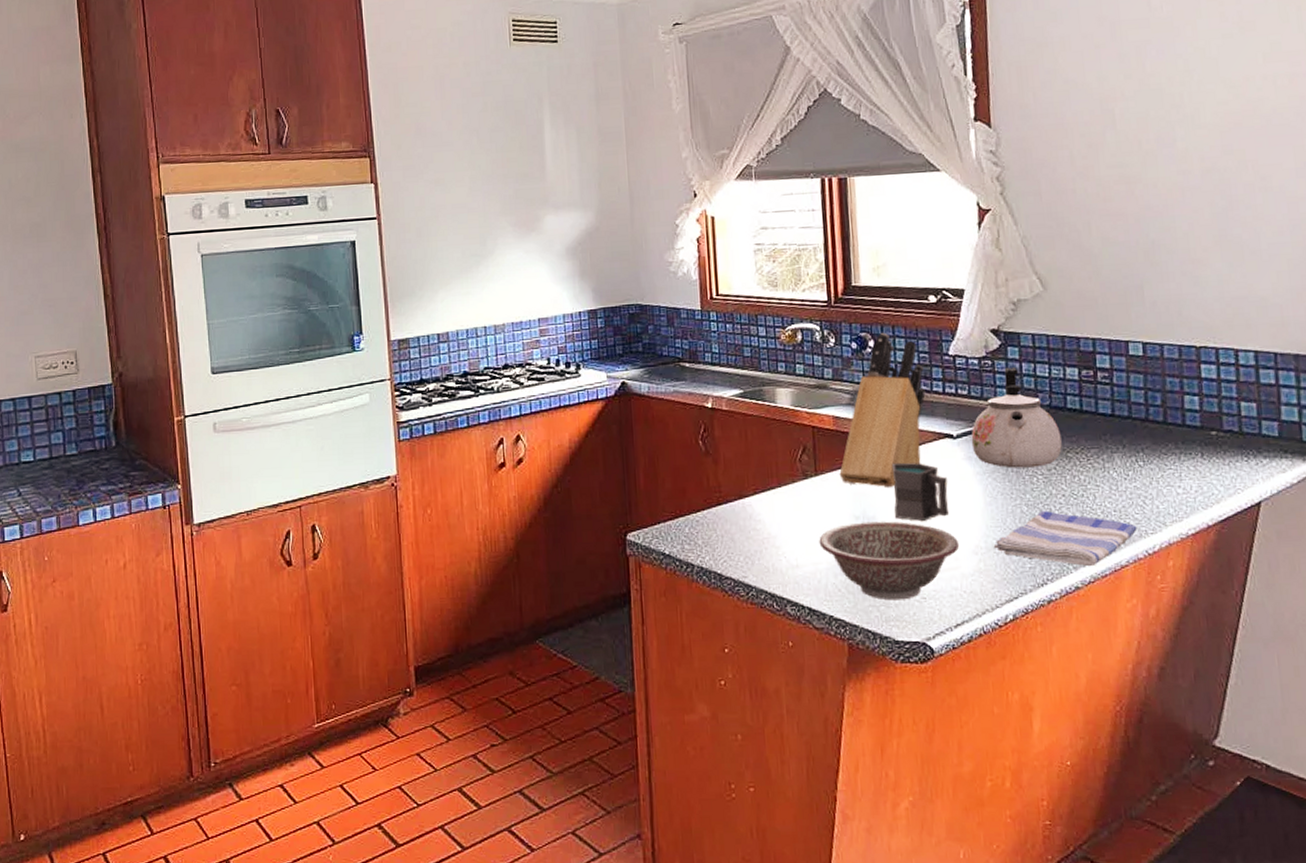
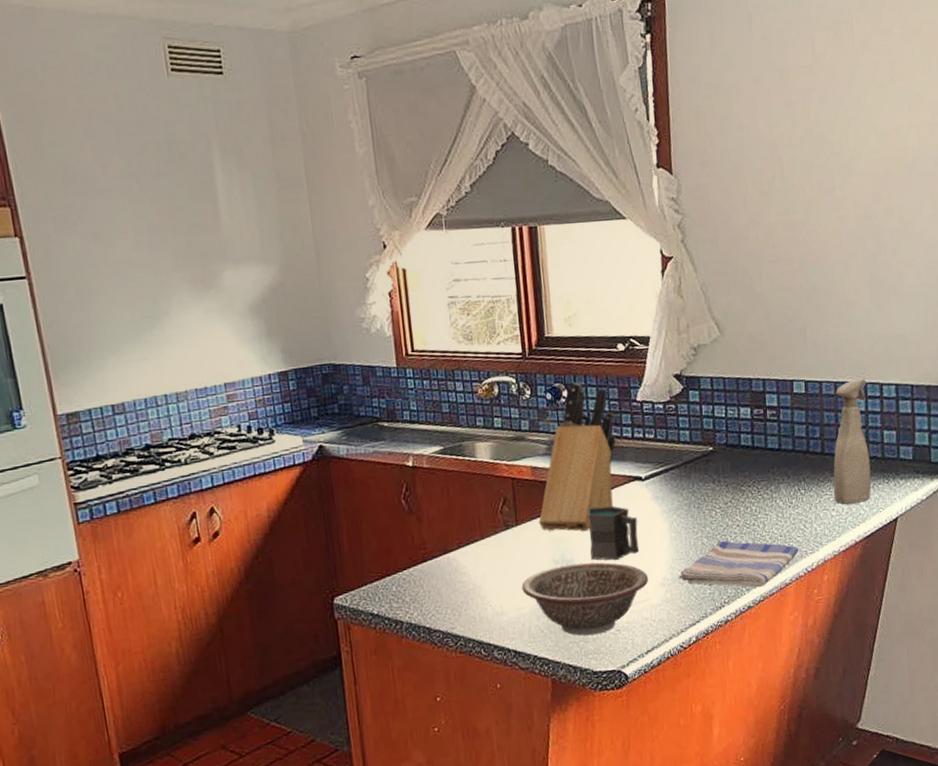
kettle: present [971,367,1062,468] -> none [658,410,737,505]
spray bottle: none [1179,343,1227,482] -> present [833,378,872,504]

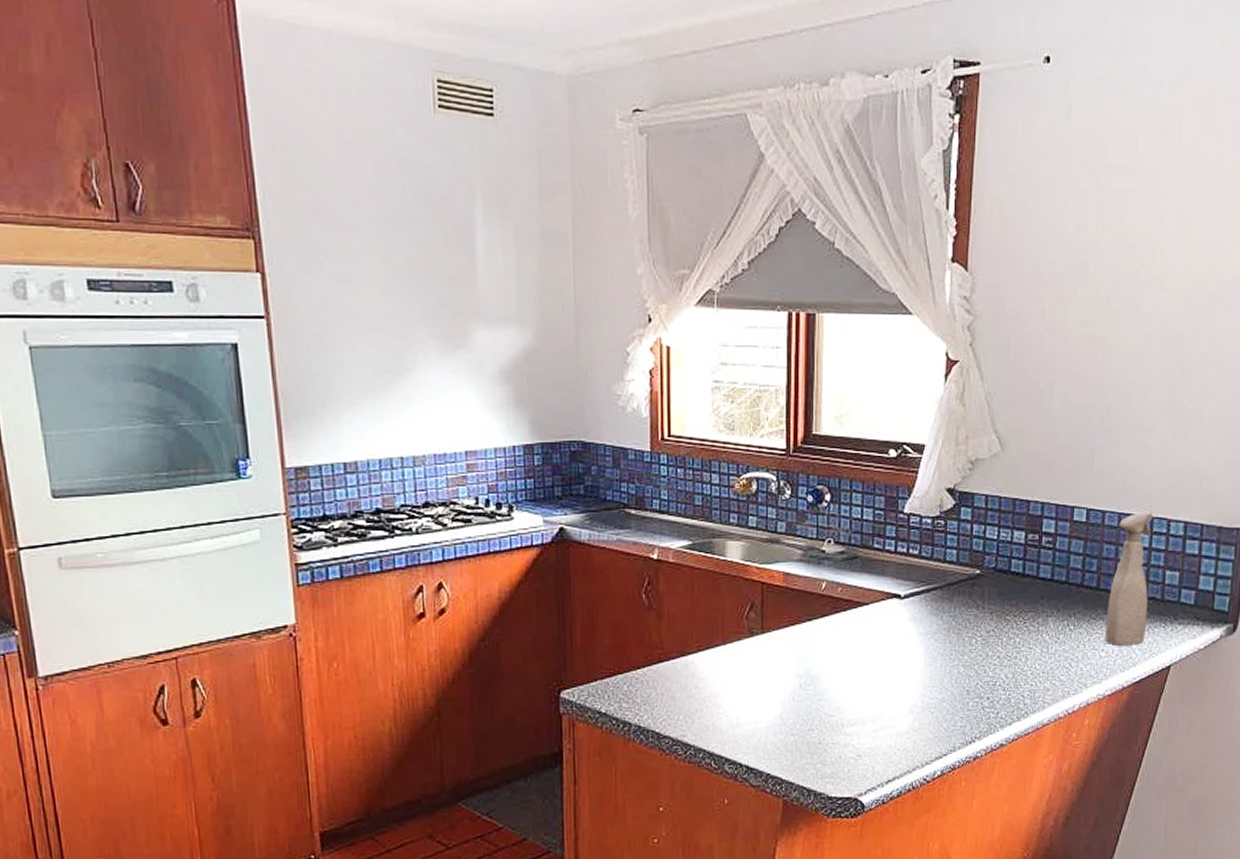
decorative bowl: present [521,562,649,636] -> none [761,680,897,758]
knife block: present [539,381,616,532] -> none [786,485,878,648]
mug: present [586,506,640,560] -> none [838,621,891,681]
dish towel: present [678,540,799,588] -> none [929,671,1061,726]

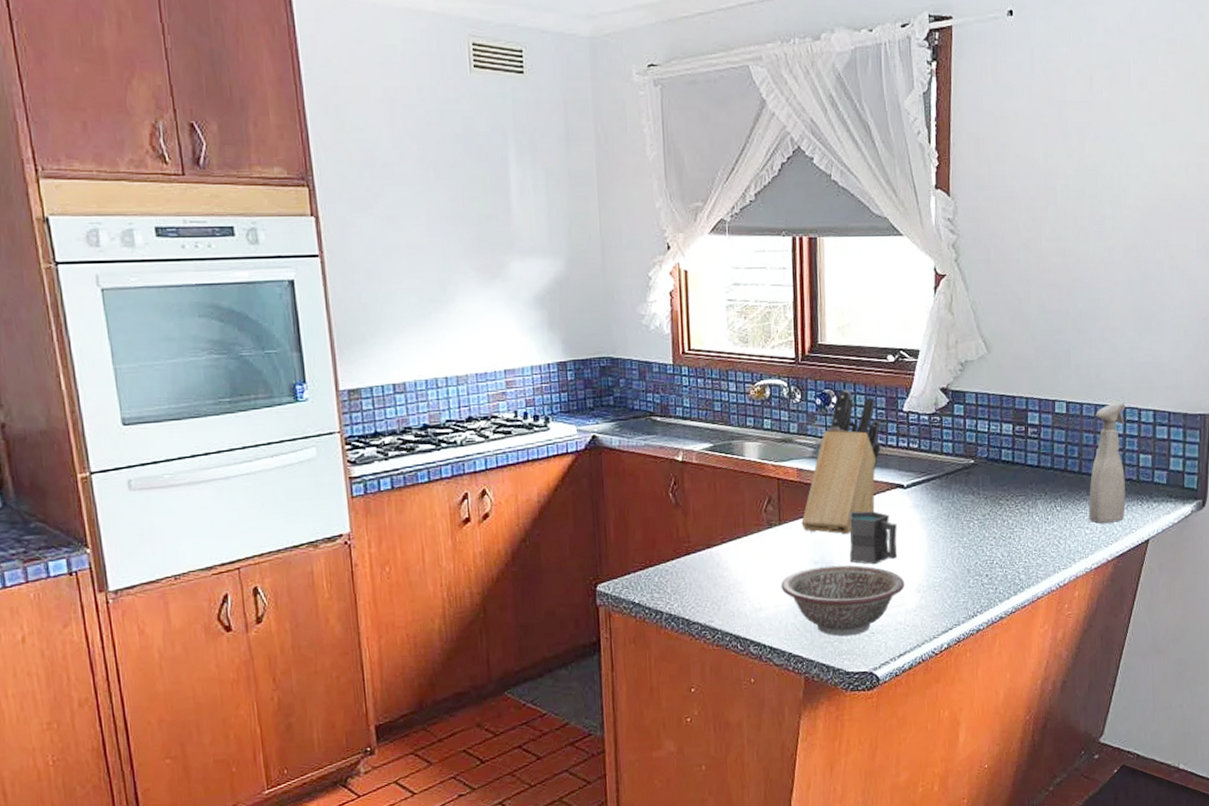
decorative bowl: none [761,680,897,758] -> present [781,565,905,637]
knife block: none [786,485,878,648] -> present [801,389,881,535]
mug: none [838,621,891,681] -> present [848,511,898,564]

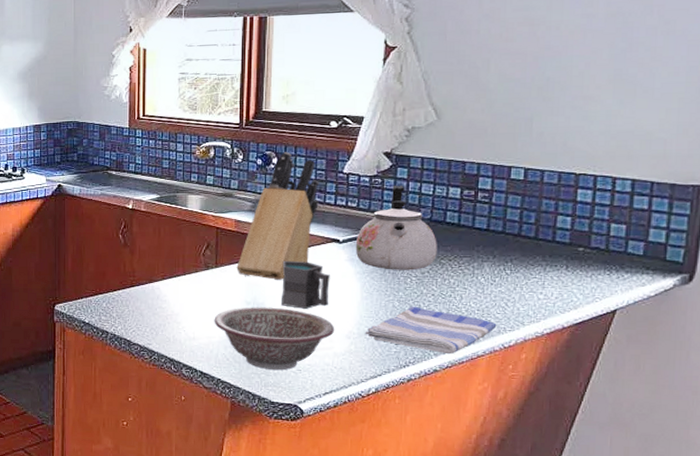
kettle: none [919,423,995,515] -> present [355,185,437,270]
dish towel: none [934,551,1052,600] -> present [365,306,497,355]
spray bottle: present [1088,402,1126,523] -> none [543,171,597,290]

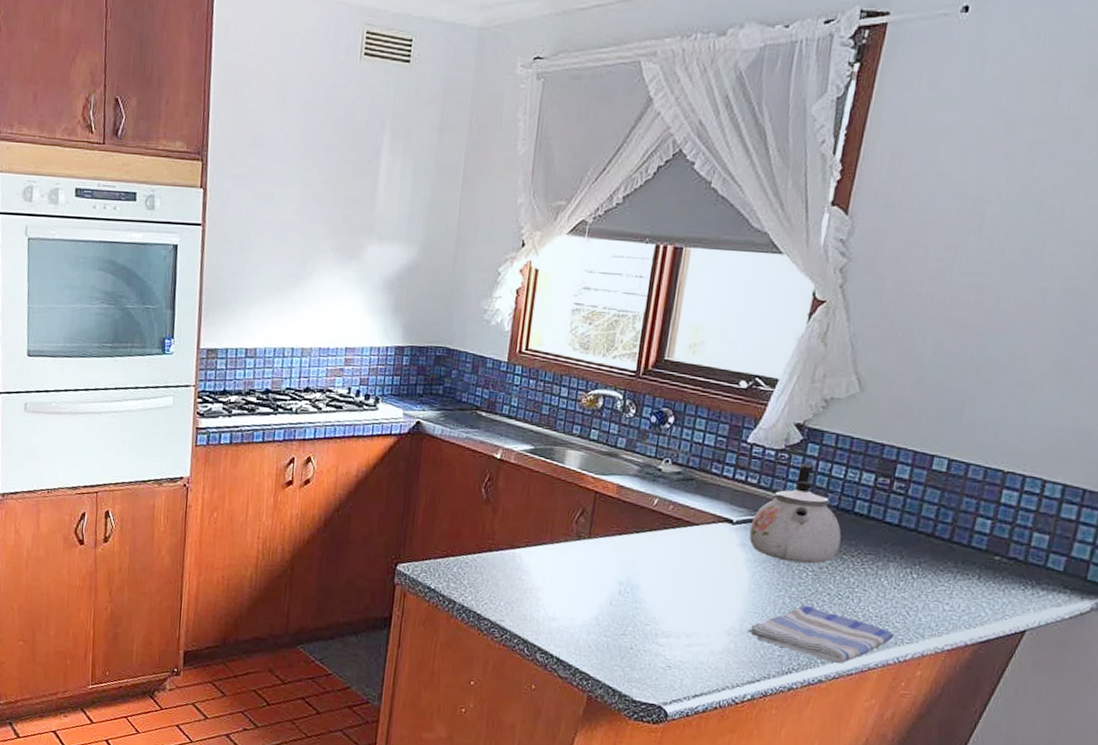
decorative bowl: present [214,307,335,371] -> none [579,588,715,665]
knife block: present [236,151,319,281] -> none [612,410,718,561]
mug: present [281,260,330,309] -> none [658,537,717,597]

